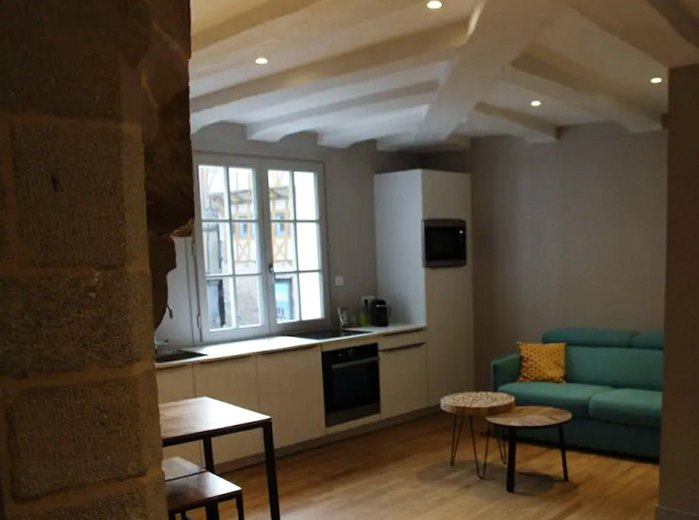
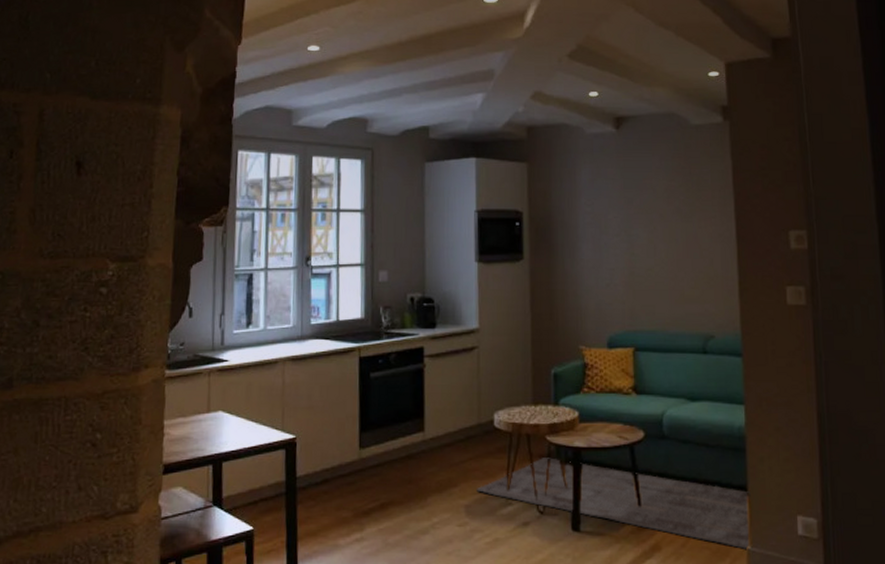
rug: none [425,434,661,508] -> present [475,458,750,550]

